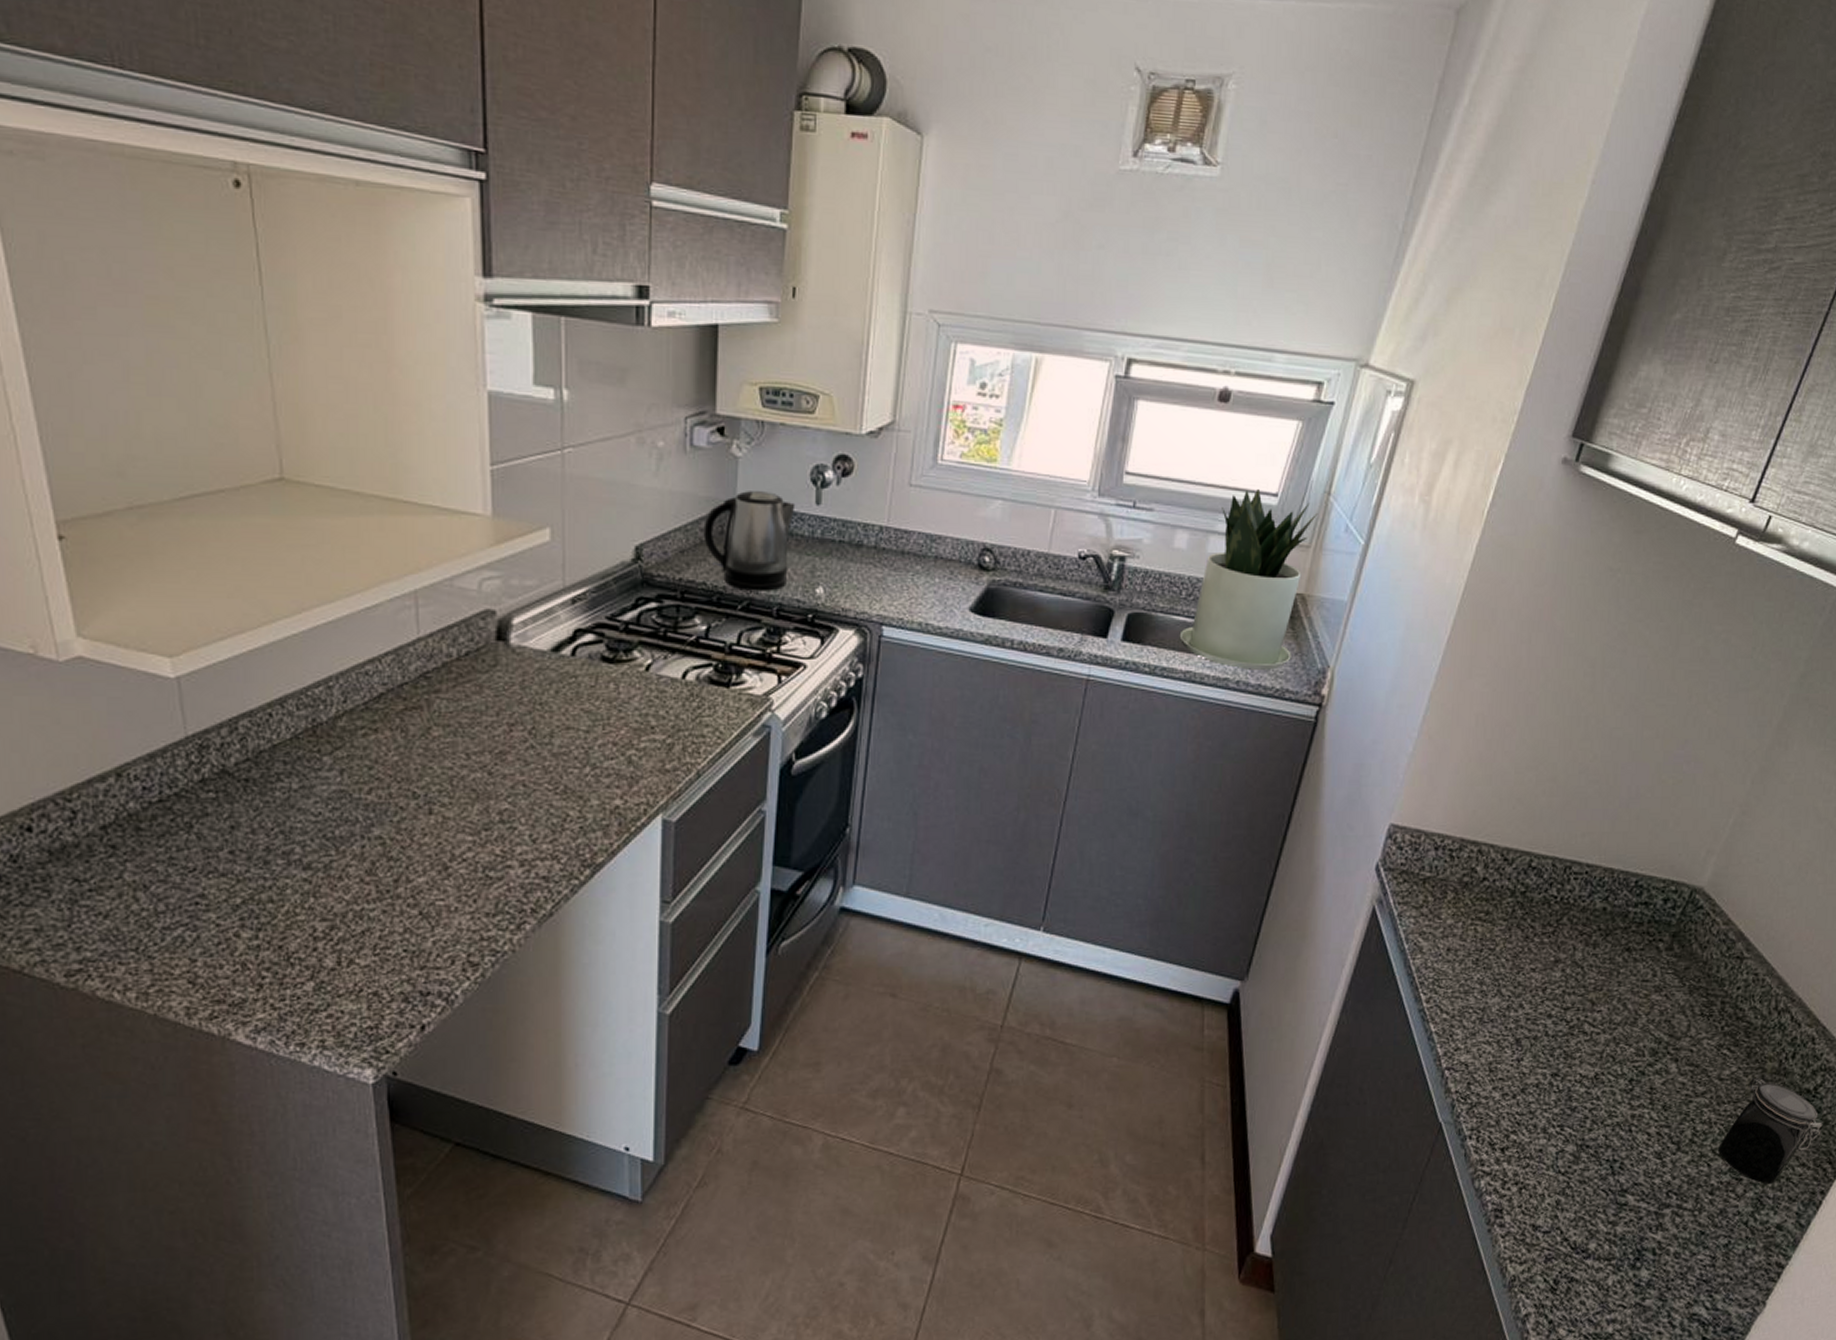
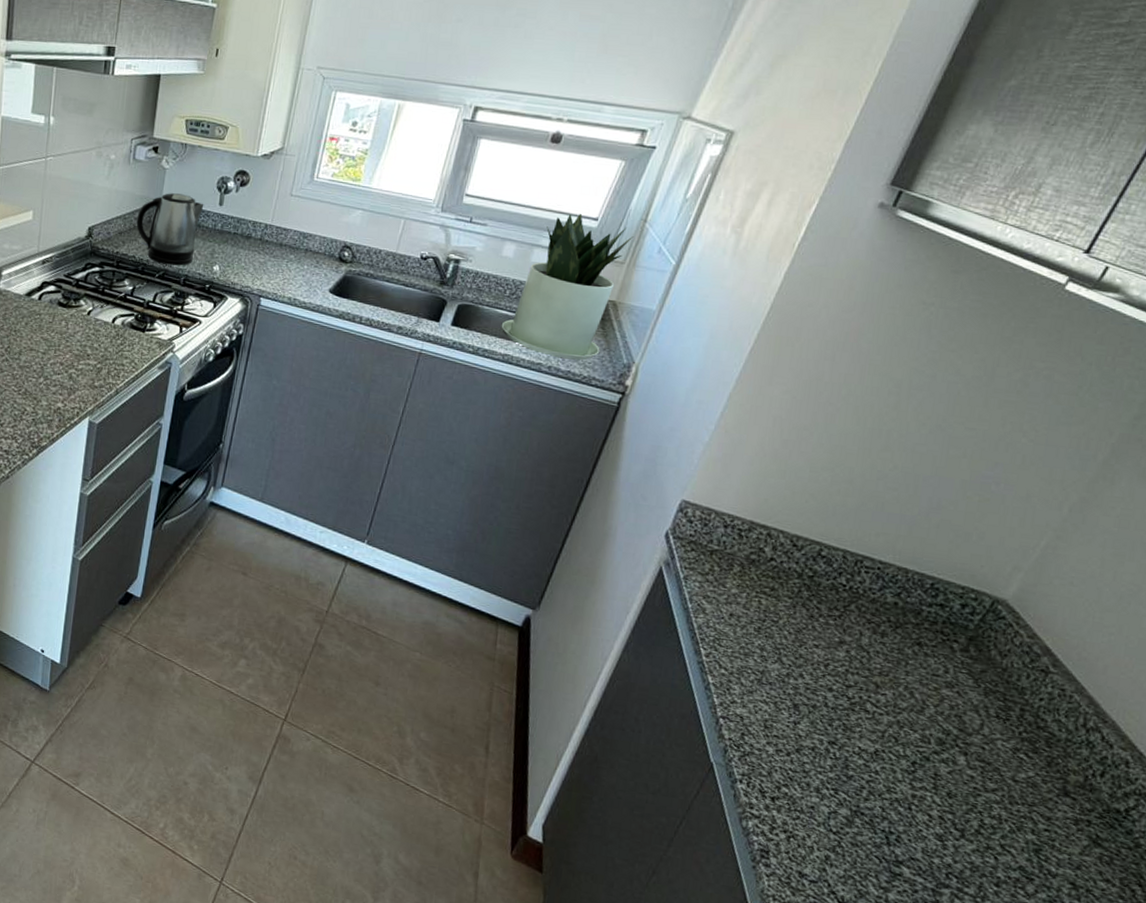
jar: present [1718,1078,1823,1185] -> none [1007,787,1134,892]

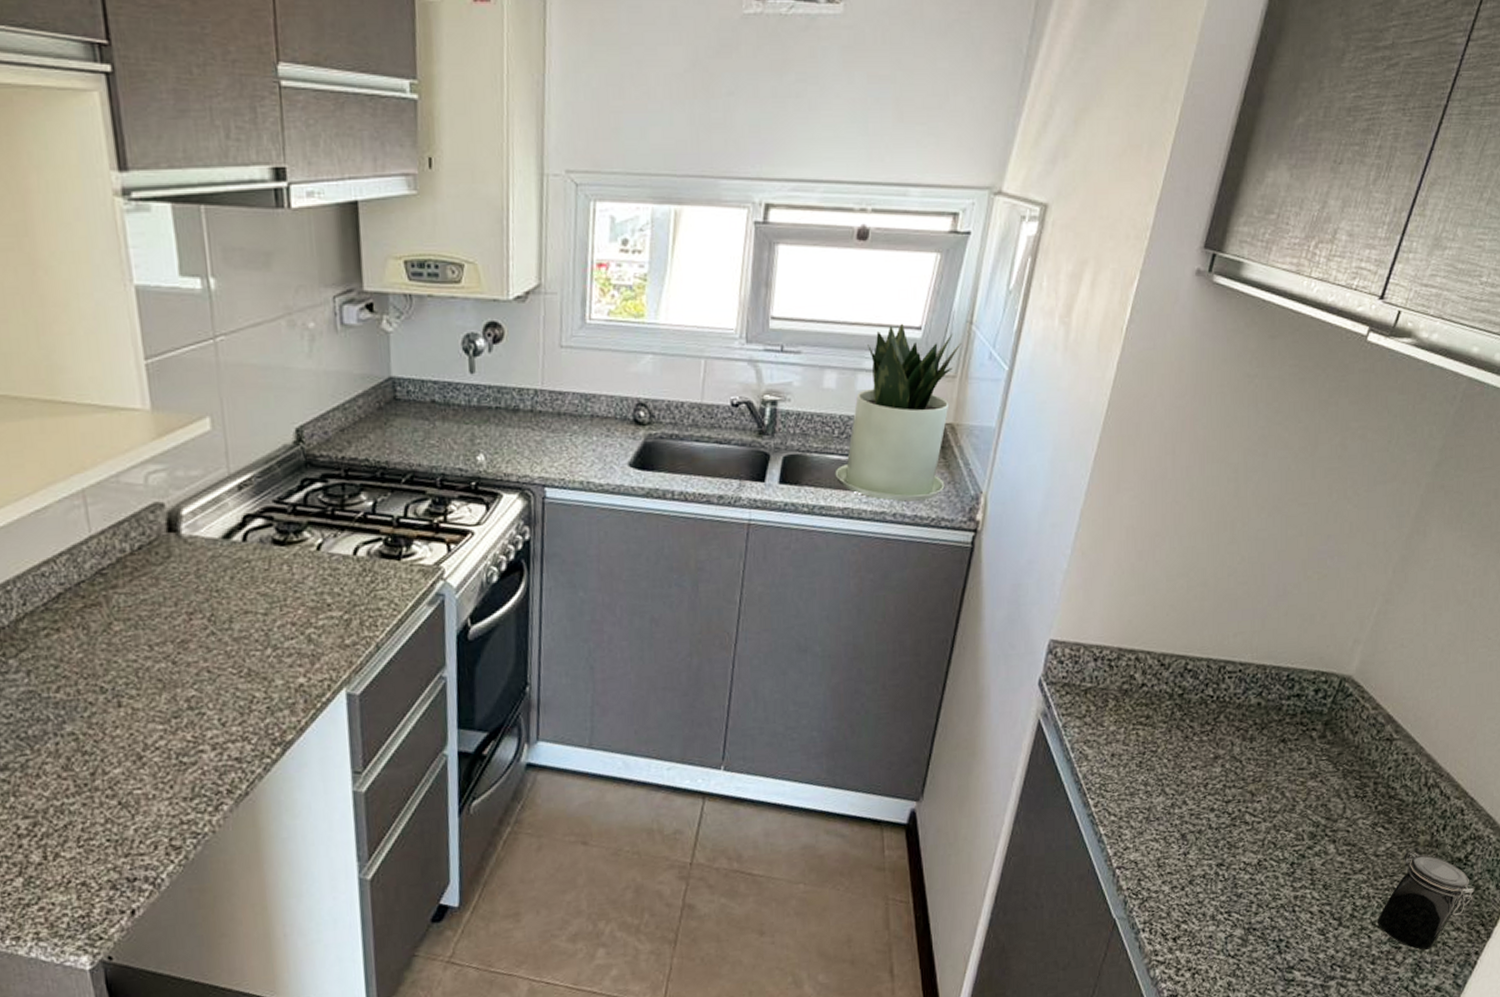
kettle: present [136,192,204,266] -> none [361,363,450,464]
jar: none [1007,787,1134,892] -> present [1378,852,1475,951]

